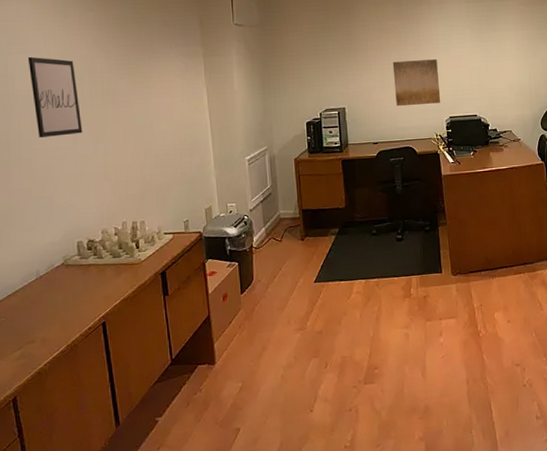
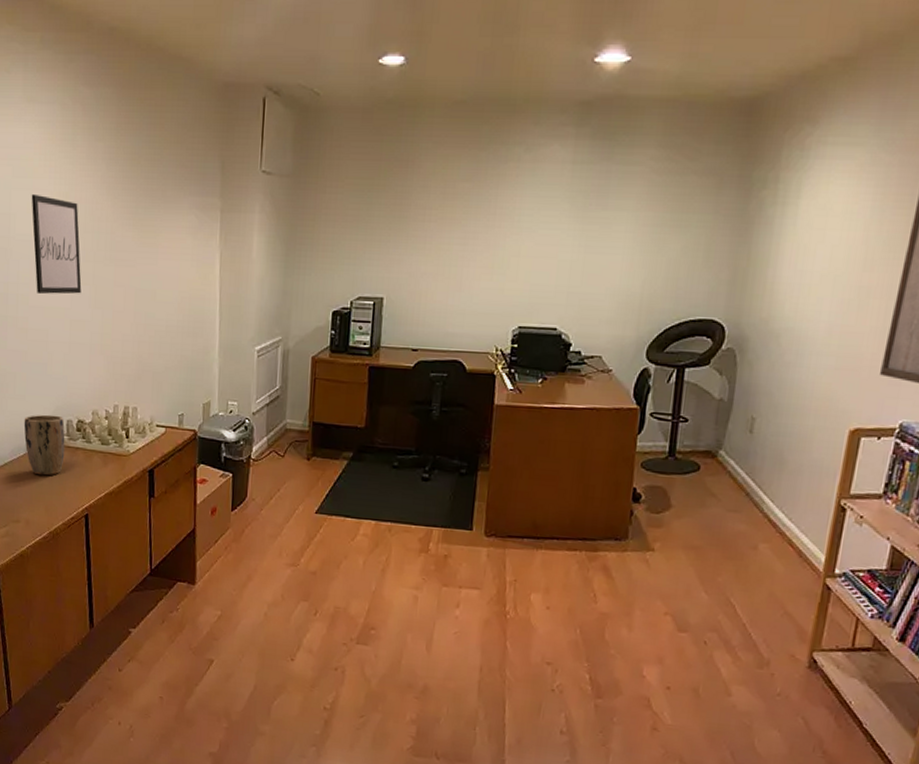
plant pot: none [33,239,77,296] -> present [24,414,65,476]
wall art: present [392,59,440,107] -> none [450,241,515,306]

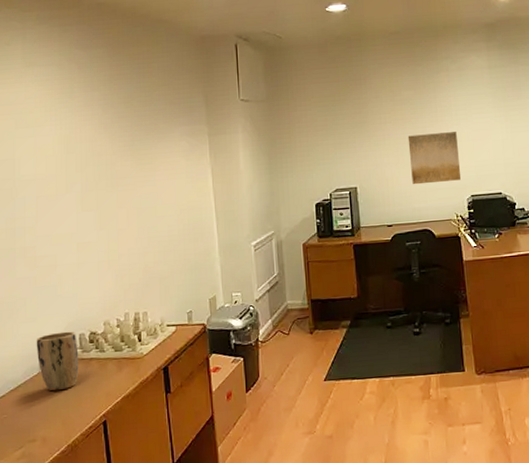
wall art: present [31,193,82,294] -> none [34,139,86,224]
wall art: none [450,241,515,306] -> present [407,132,461,185]

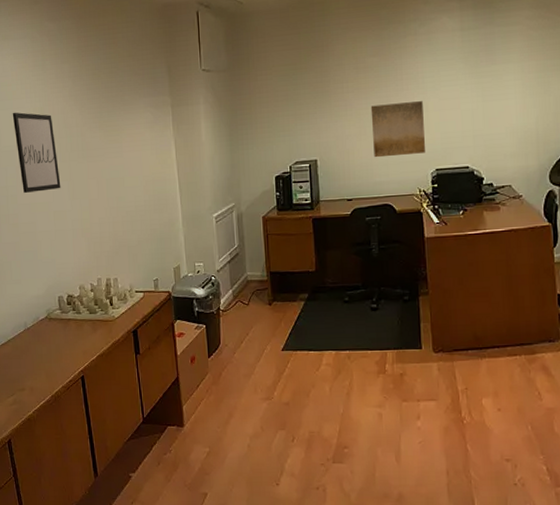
wall art: none [34,139,86,224] -> present [12,112,61,193]
plant pot: present [36,331,79,391] -> none [21,293,59,347]

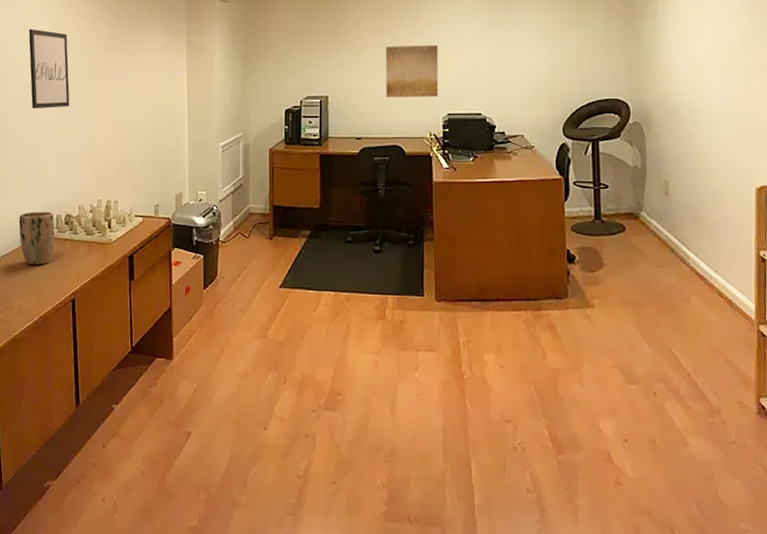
plant pot: none [21,293,59,347] -> present [18,211,55,266]

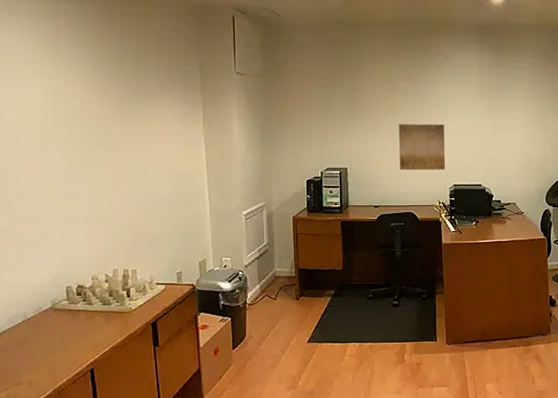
plant pot: present [18,211,55,266] -> none [20,283,66,339]
wall art: present [28,28,70,108] -> none [17,91,74,177]

